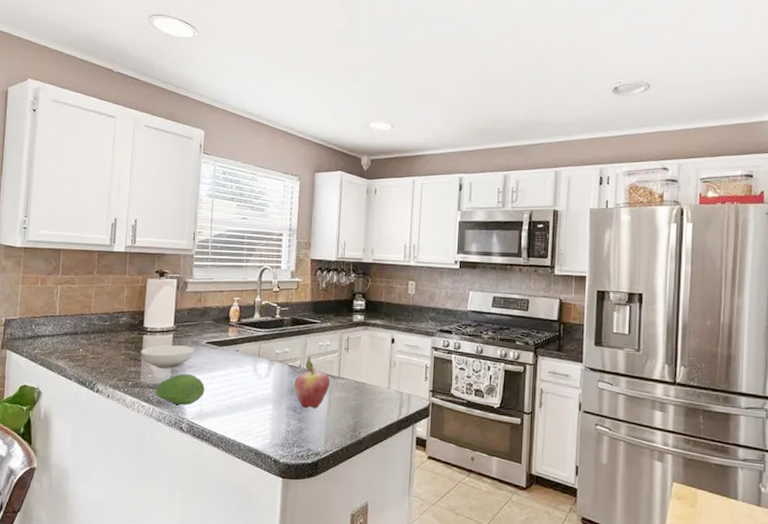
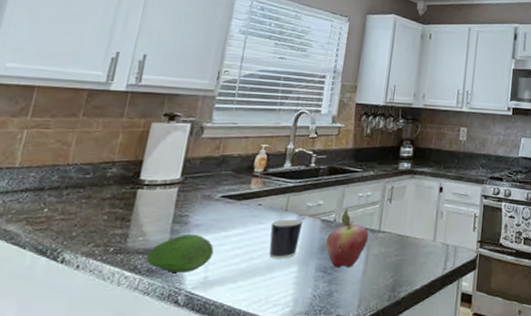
bowl: present [140,345,195,369] -> none [130,200,206,230]
mug: none [247,364,274,398] -> present [269,219,303,259]

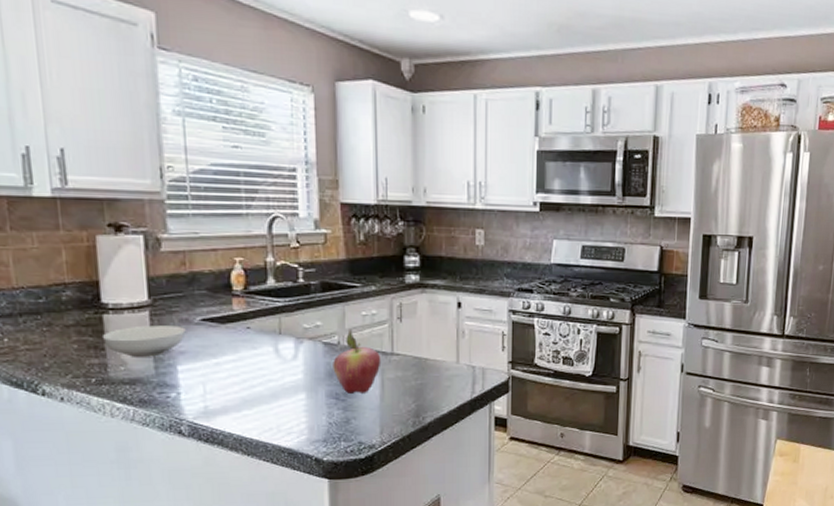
bowl: none [130,200,206,230] -> present [101,325,186,359]
fruit: present [145,235,214,272] -> none [134,363,208,402]
mug: present [269,219,303,259] -> none [266,343,303,386]

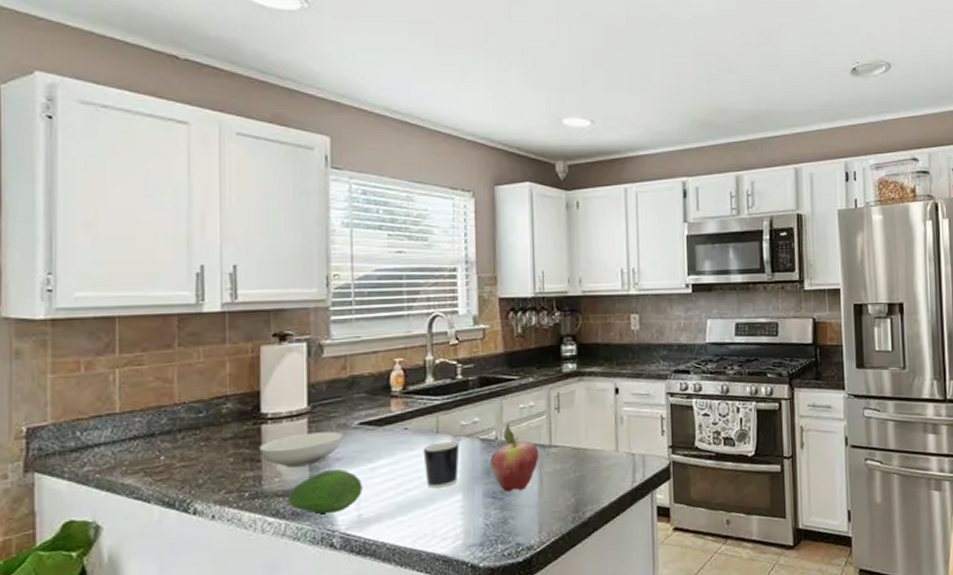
fruit: none [134,363,208,402] -> present [287,469,362,514]
mug: none [266,343,303,386] -> present [423,441,460,489]

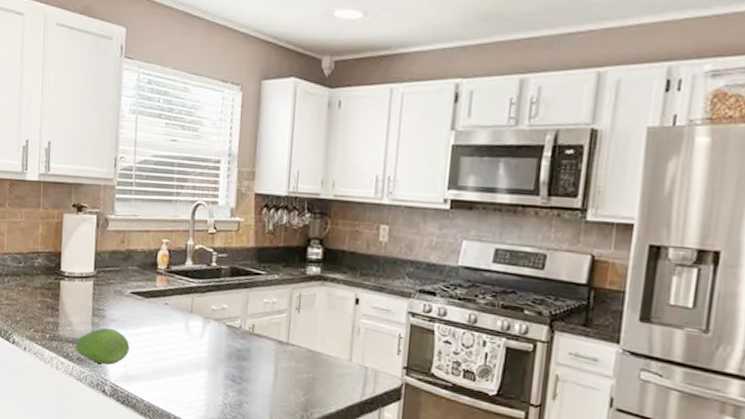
bowl: present [258,431,343,469] -> none [57,293,118,322]
mug: present [423,441,460,489] -> none [178,321,209,363]
fruit: present [490,423,540,491] -> none [233,314,277,380]

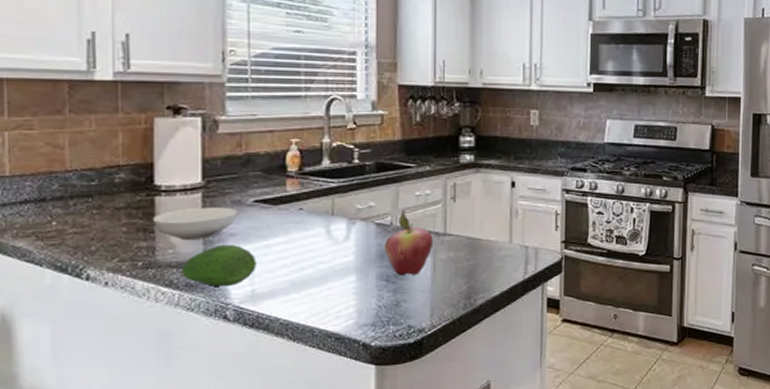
bowl: none [57,293,118,322] -> present [152,207,237,241]
fruit: none [233,314,277,380] -> present [384,209,434,275]

